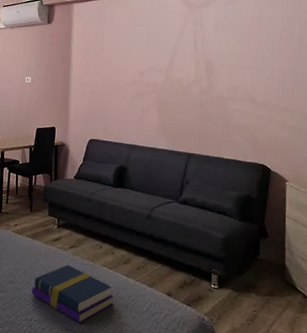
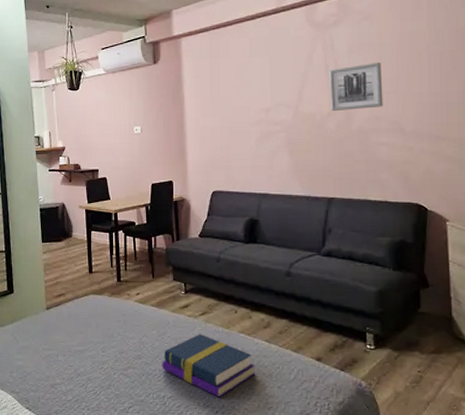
wall art: none [196,41,241,80] -> present [329,63,383,112]

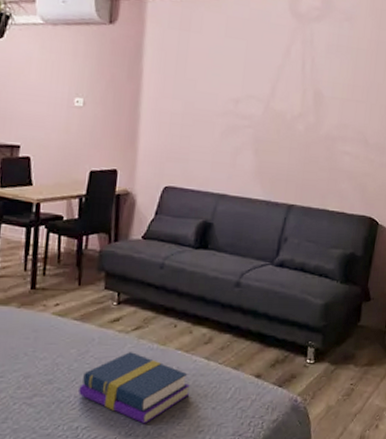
wall art: present [329,63,383,112] -> none [302,67,356,115]

